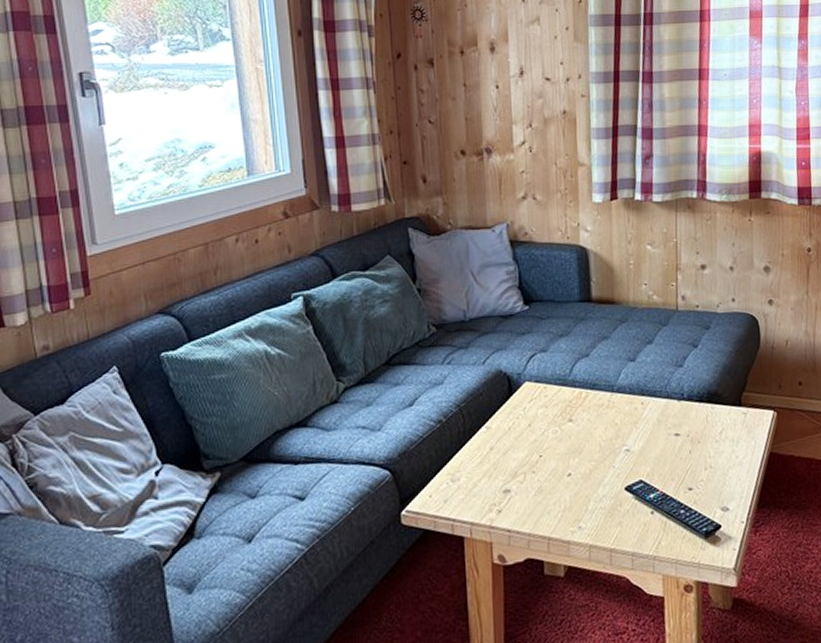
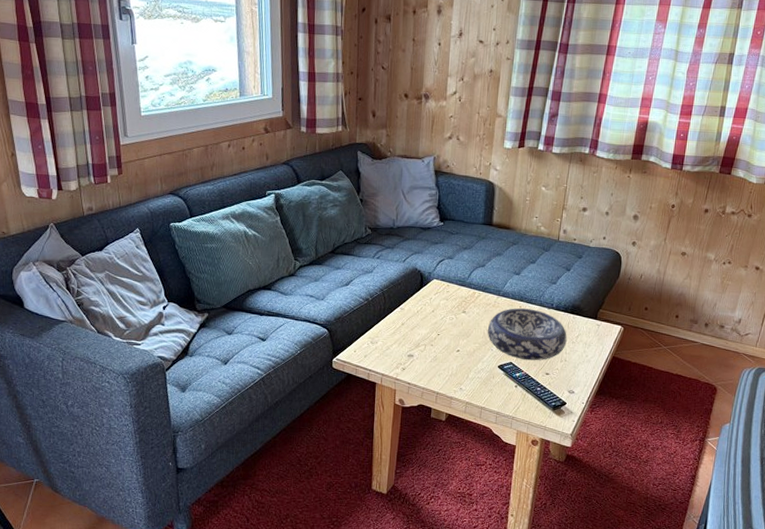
decorative bowl: none [604,404,708,474] -> present [488,308,567,361]

